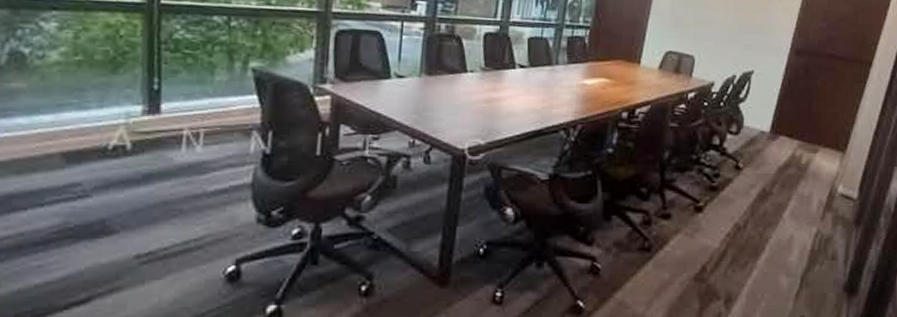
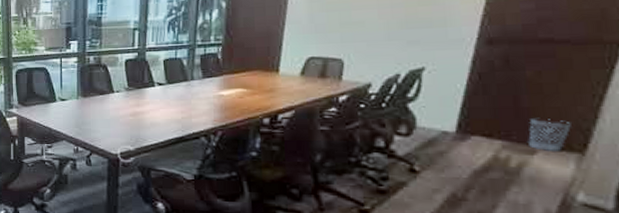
wastebasket: none [814,121,840,150] -> present [528,117,571,151]

